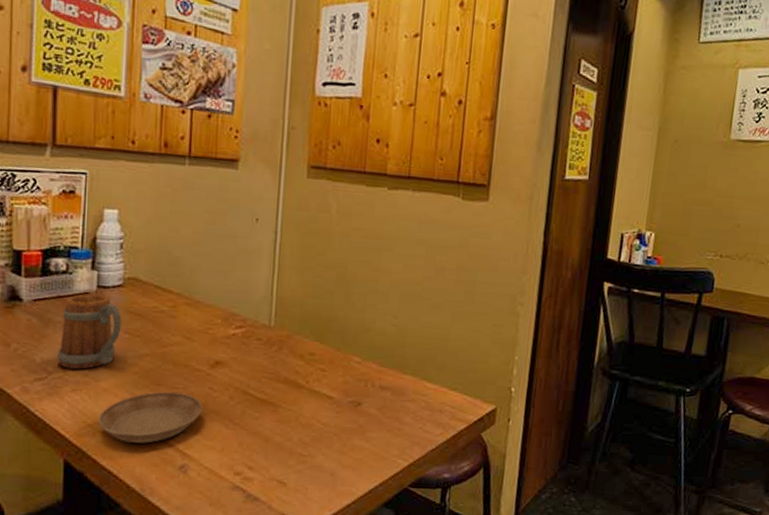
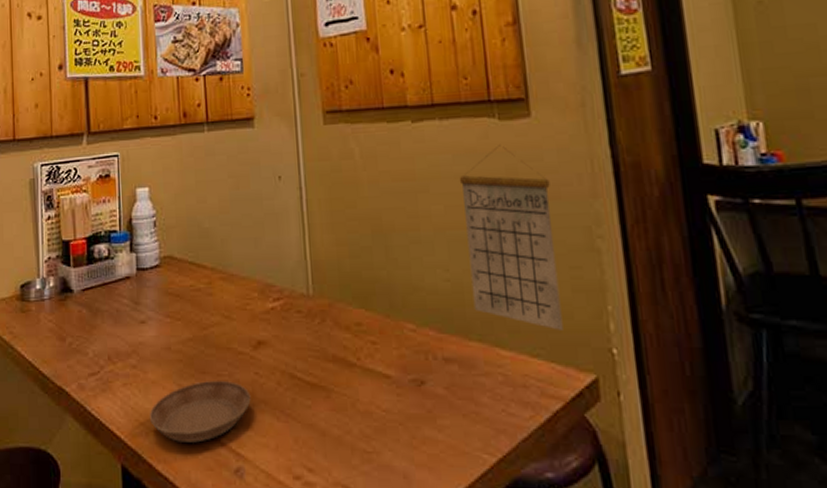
beer mug: present [56,294,122,370] -> none [106,278,163,361]
calendar: none [412,220,492,372] -> present [459,145,563,330]

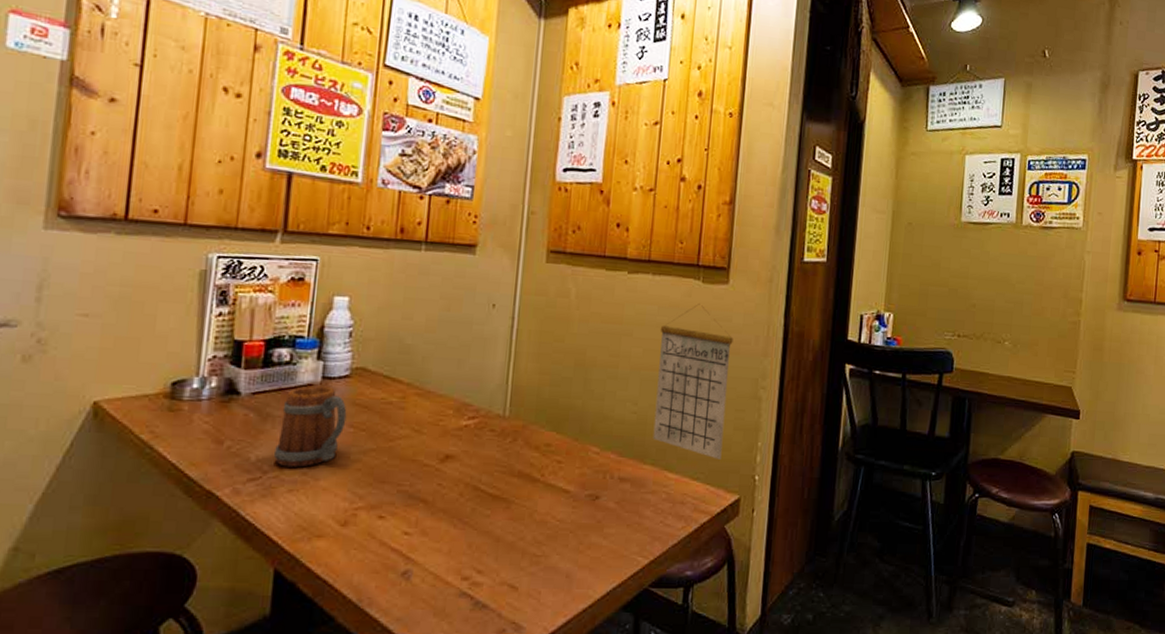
beer mug: none [106,278,163,361] -> present [273,385,347,468]
saucer: present [149,381,251,443] -> none [314,490,430,548]

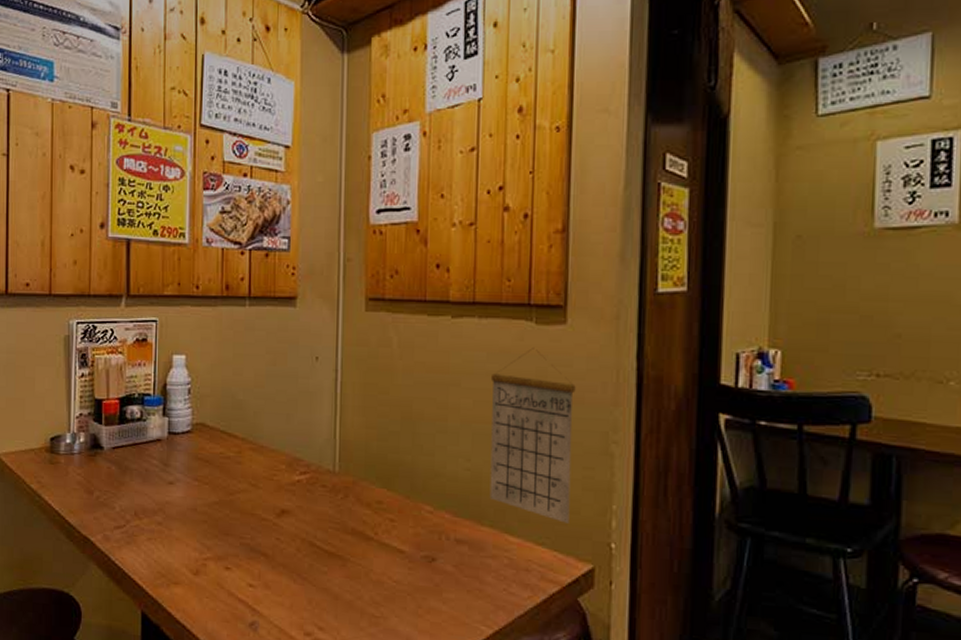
beer mug: present [273,385,347,468] -> none [133,440,191,518]

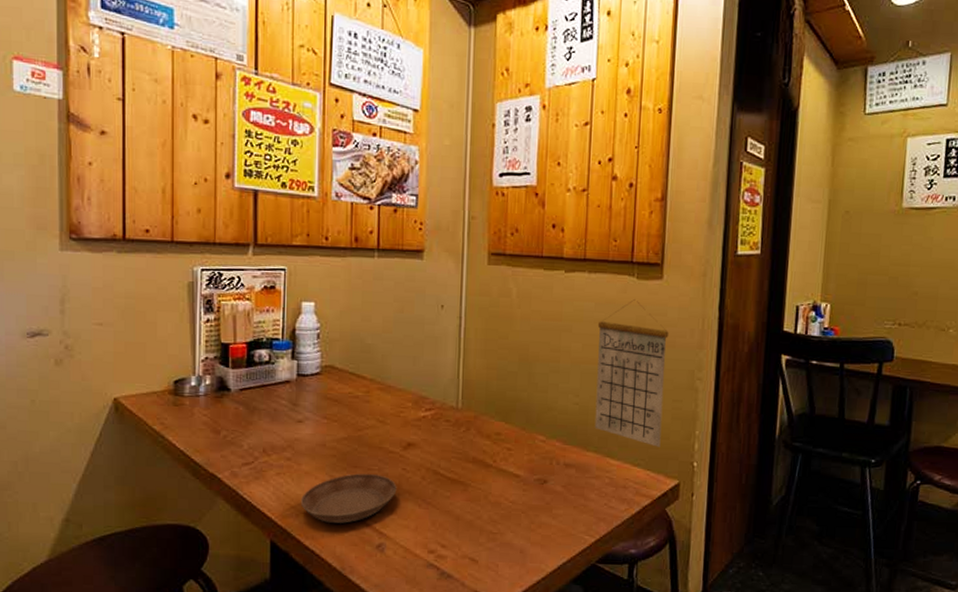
saucer: none [171,542,271,597] -> present [300,474,397,523]

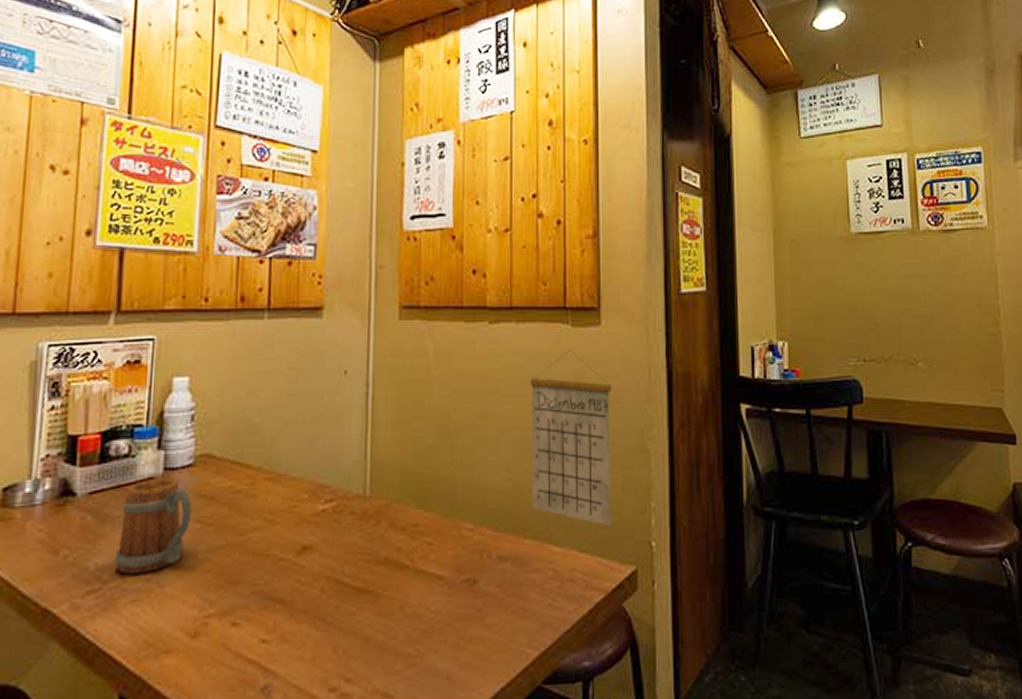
beer mug: none [261,382,320,454] -> present [113,478,192,574]
saucer: present [300,474,397,523] -> none [161,591,289,663]

